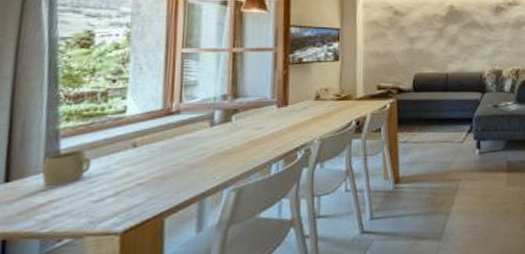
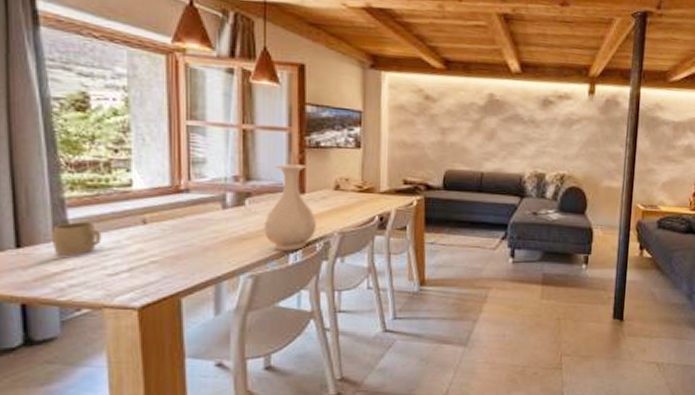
vase: none [248,79,299,162] -> present [264,164,317,251]

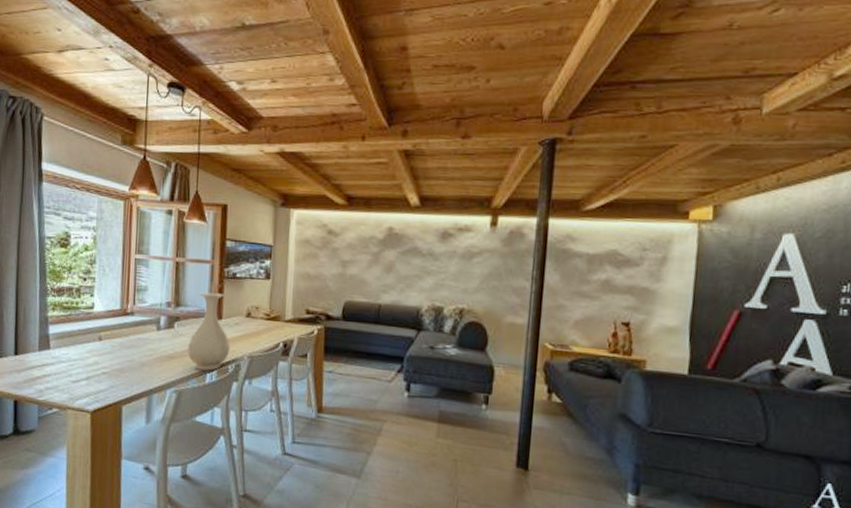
mug: present [51,222,102,256] -> none [37,336,70,363]

